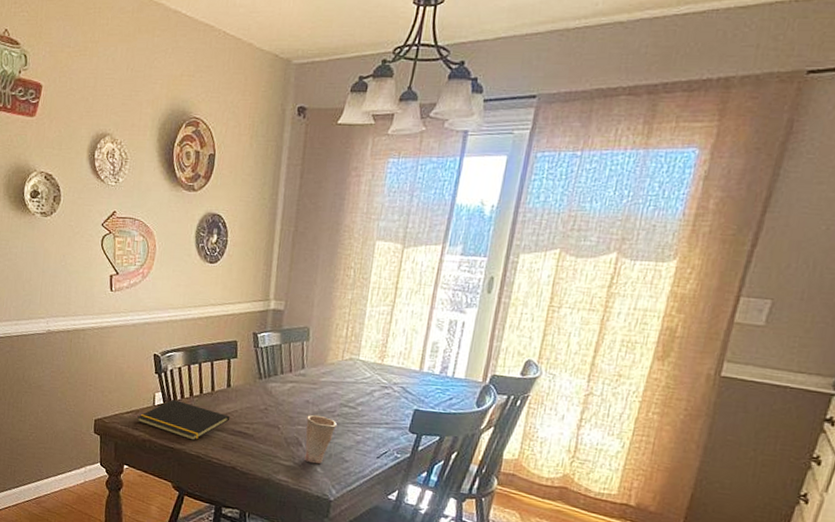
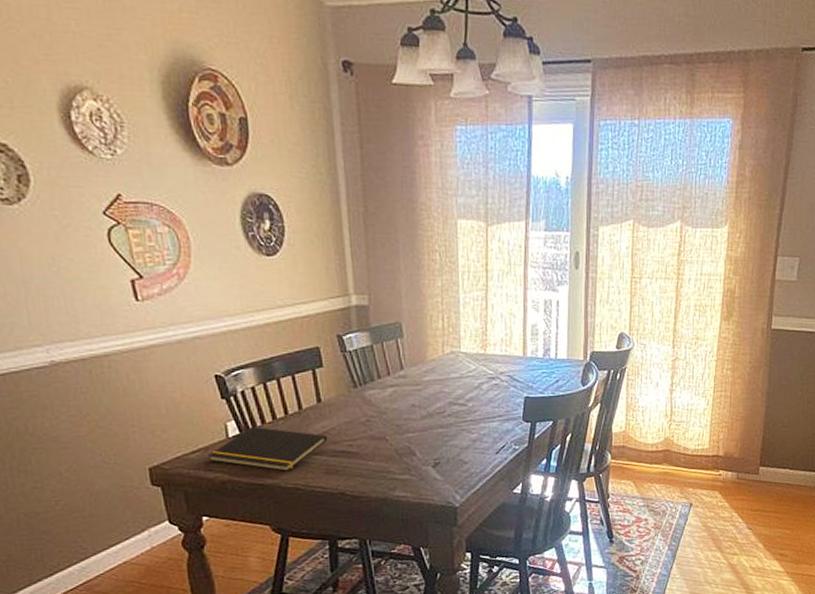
cup: present [304,414,338,465] -> none [416,418,450,472]

